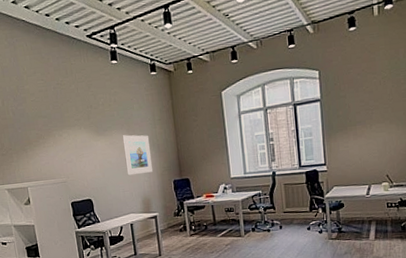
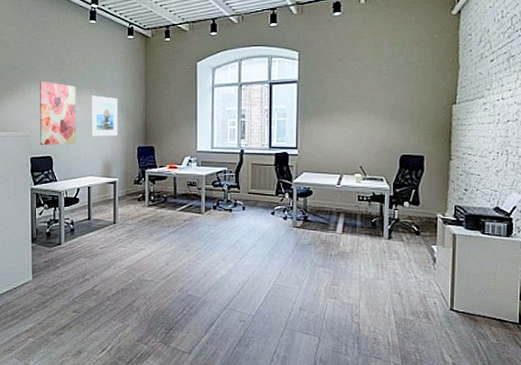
wall art: none [69,126,114,189] -> present [39,82,76,145]

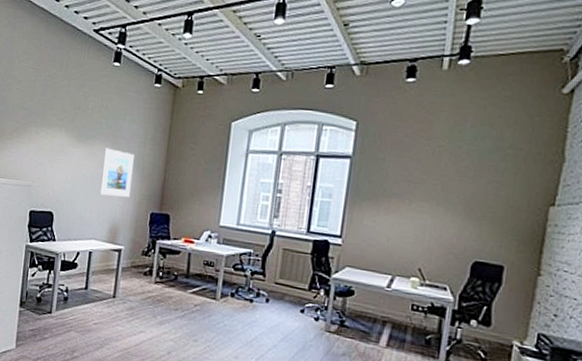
wall art: present [39,82,76,145] -> none [42,126,89,201]

